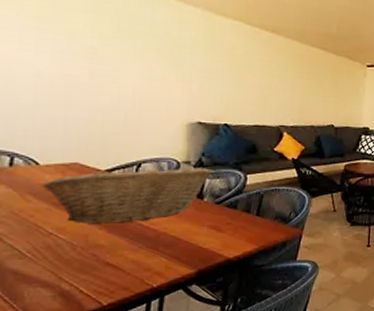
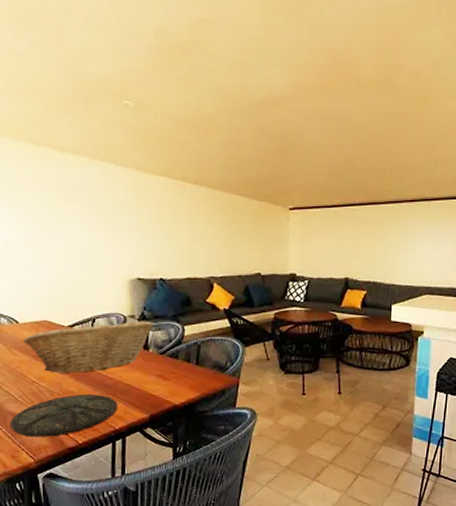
plate: none [9,248,159,300] -> present [9,394,118,437]

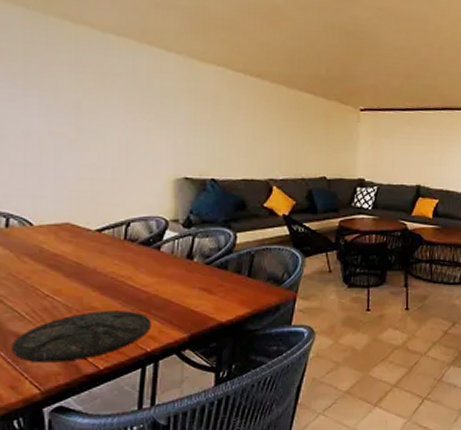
fruit basket: present [22,321,155,373] -> none [36,225,202,285]

